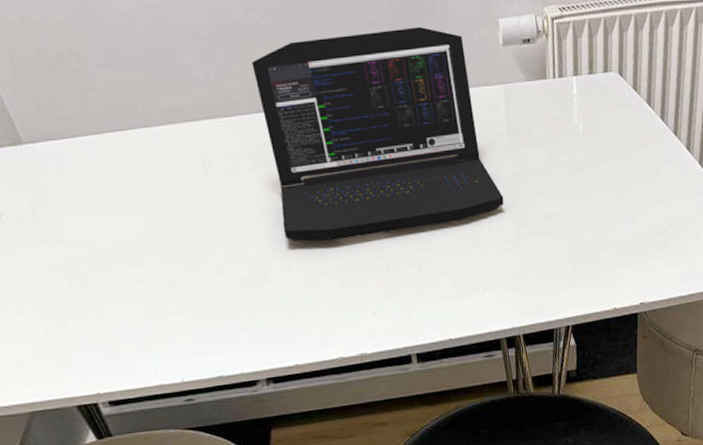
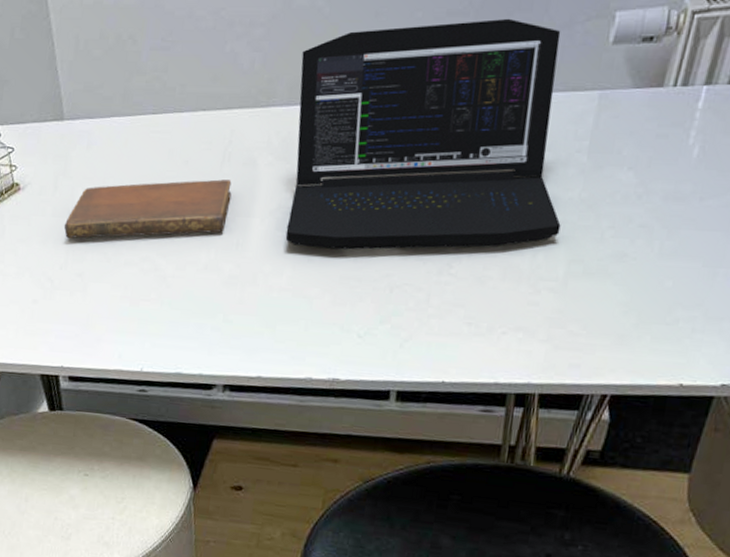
notebook: none [56,188,225,264] -> present [63,179,232,239]

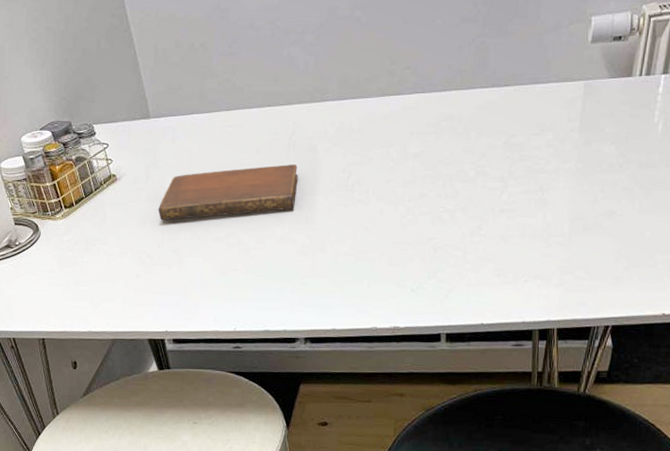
laptop: present [285,18,561,250] -> none [346,23,563,219]

